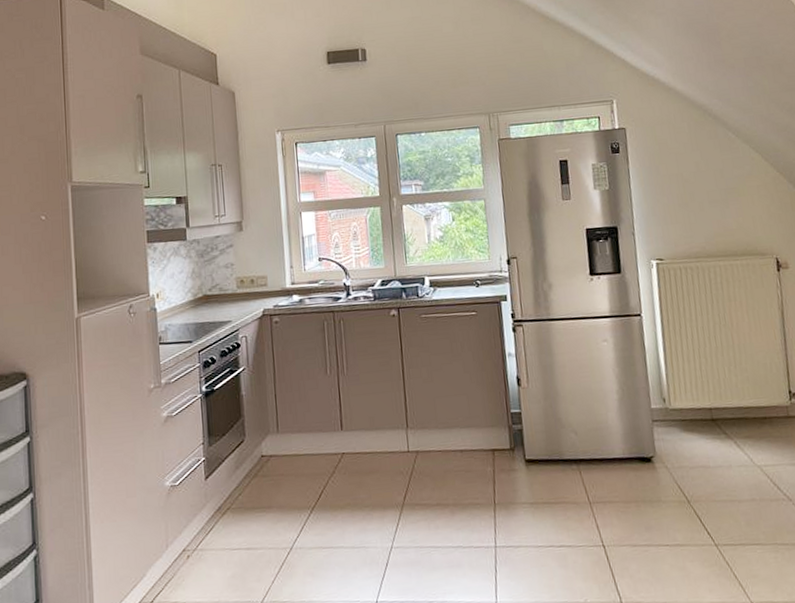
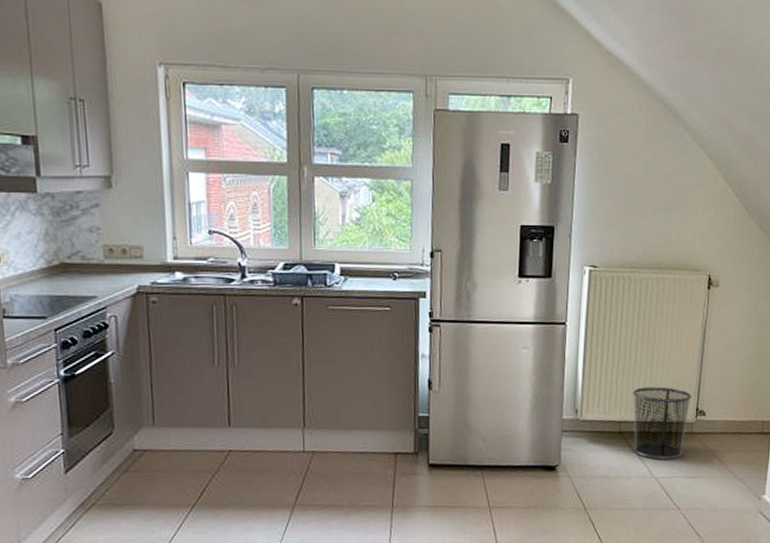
waste bin: none [718,370,784,447] -> present [633,386,692,460]

